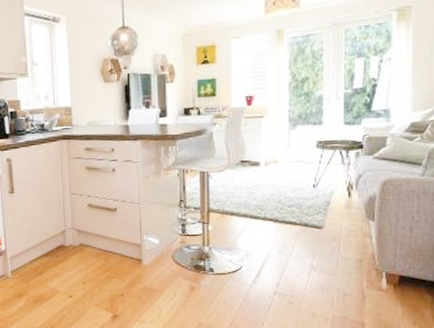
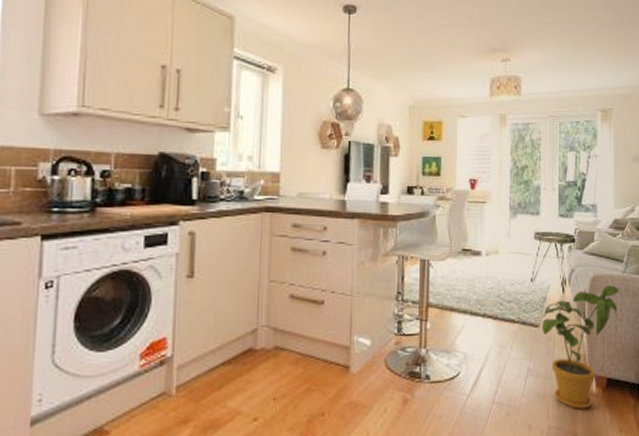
house plant: none [326,188,416,302] -> present [542,285,619,409]

